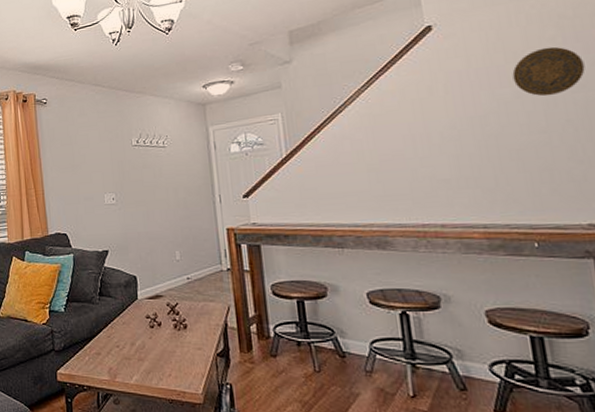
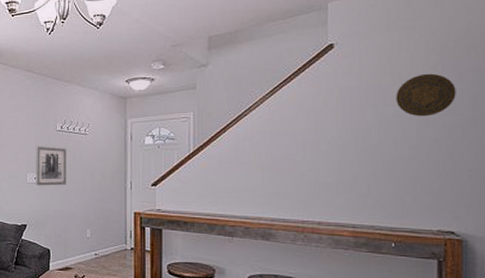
wall art: none [111,163,148,207] -> present [36,146,66,186]

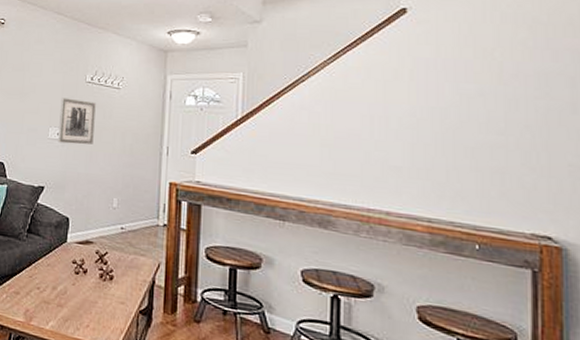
decorative plate: present [396,73,456,117] -> none [479,49,551,99]

